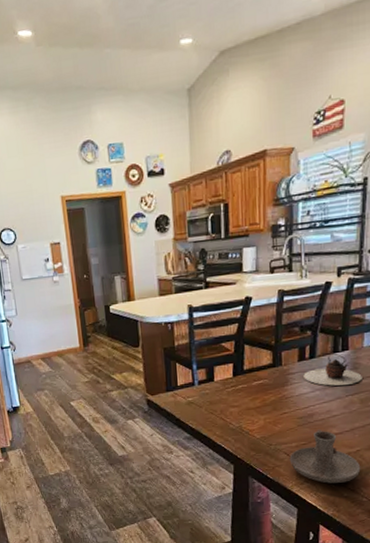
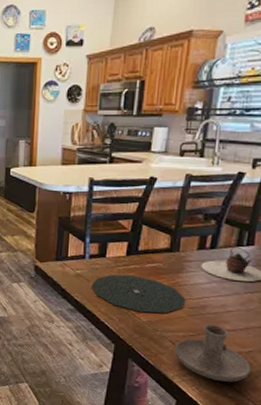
plate: none [203,394,294,430] -> present [91,274,186,313]

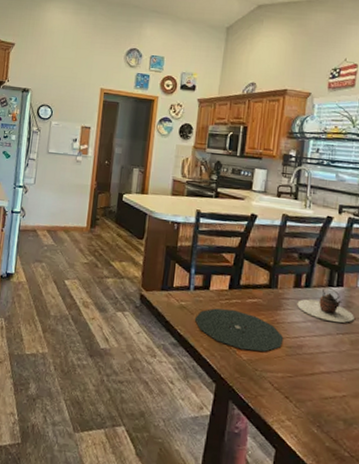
candle holder: present [174,322,251,382] -> none [273,363,346,430]

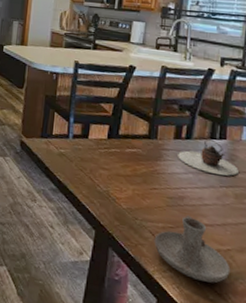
plate: present [194,308,284,352] -> none [73,156,164,201]
candle holder: none [273,363,346,430] -> present [154,214,231,283]

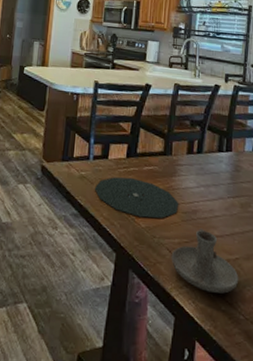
plate: none [73,156,164,201] -> present [94,177,179,218]
teapot: present [178,140,239,176] -> none [190,153,243,187]

